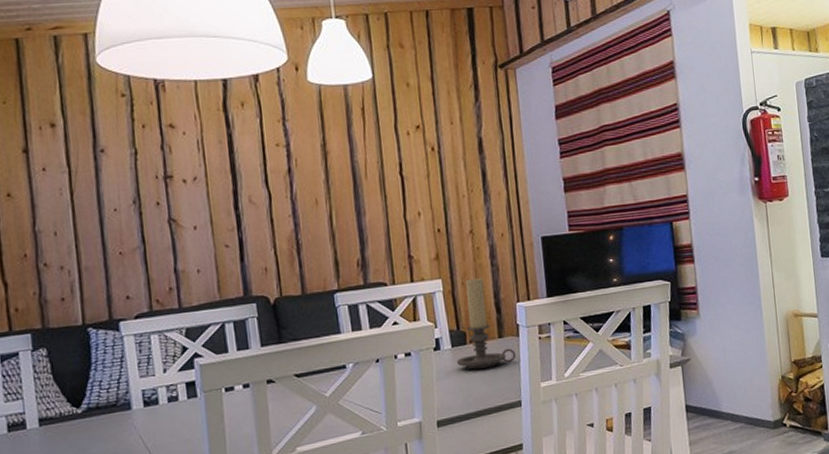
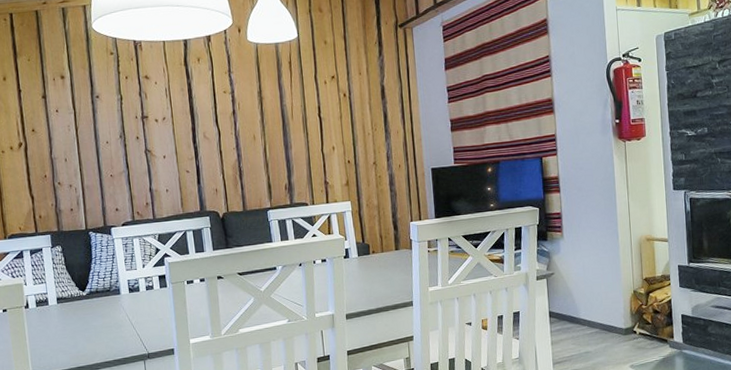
candle holder: present [456,278,516,370] -> none [361,201,409,275]

